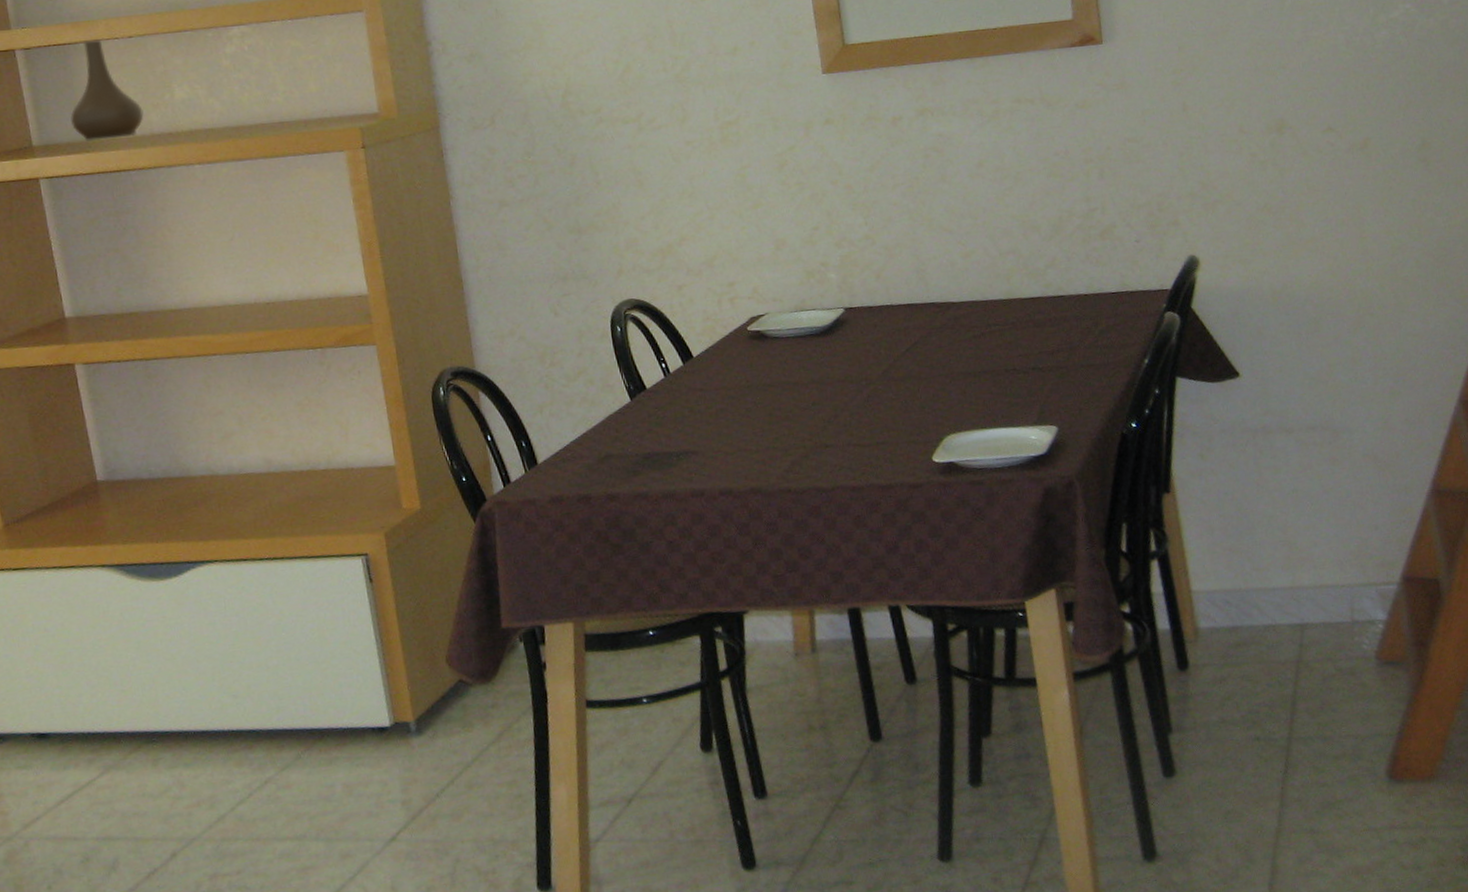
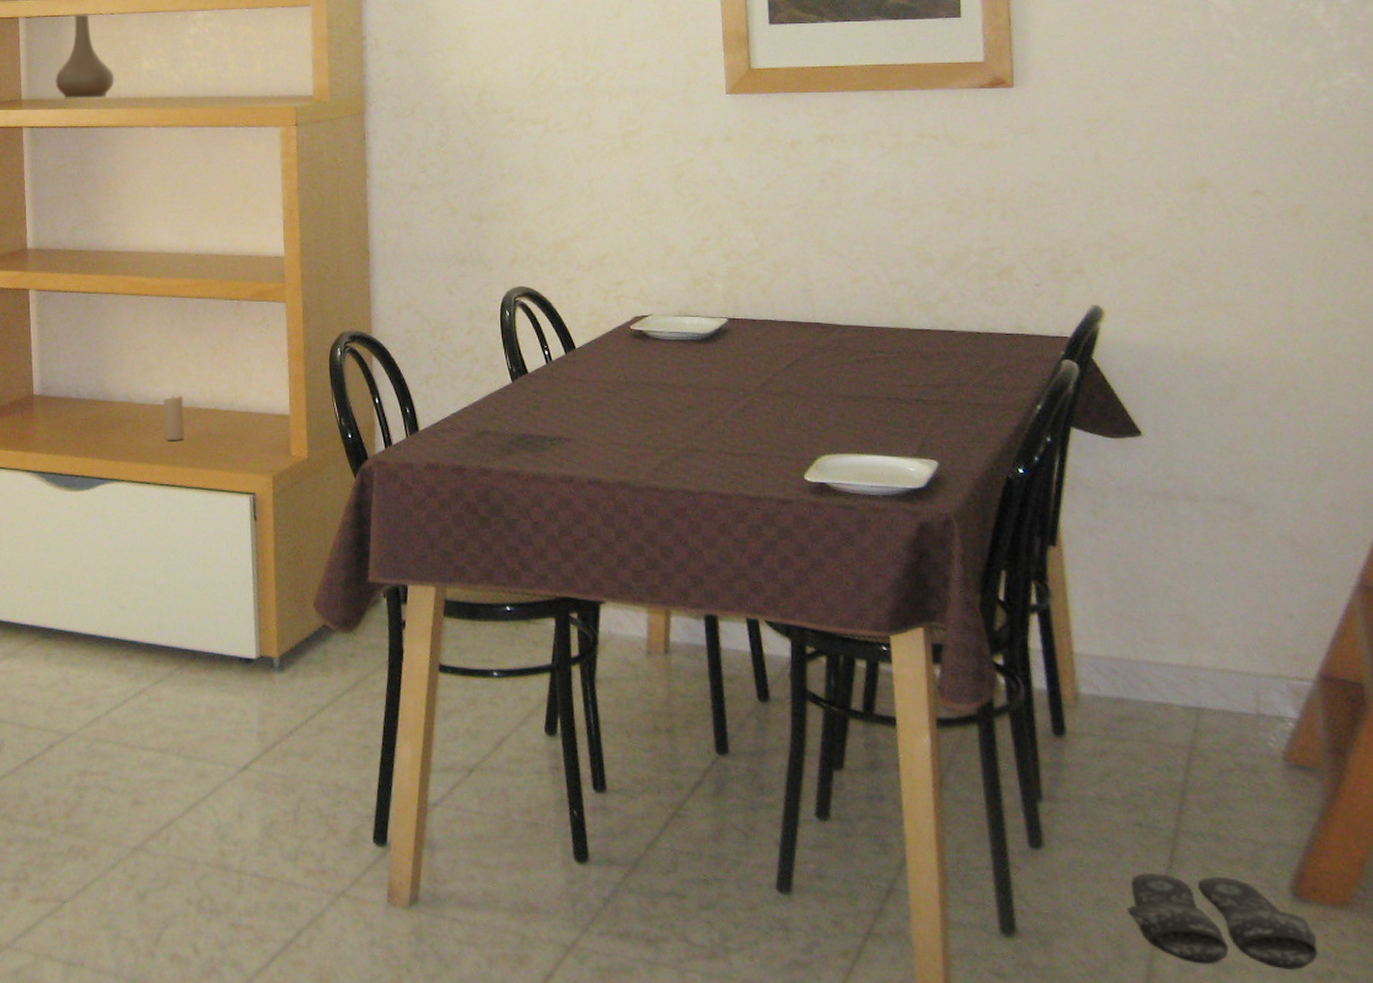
candle: none [250,461,281,511] -> present [163,395,185,440]
slippers: none [1251,772,1413,854] -> present [1127,872,1319,970]

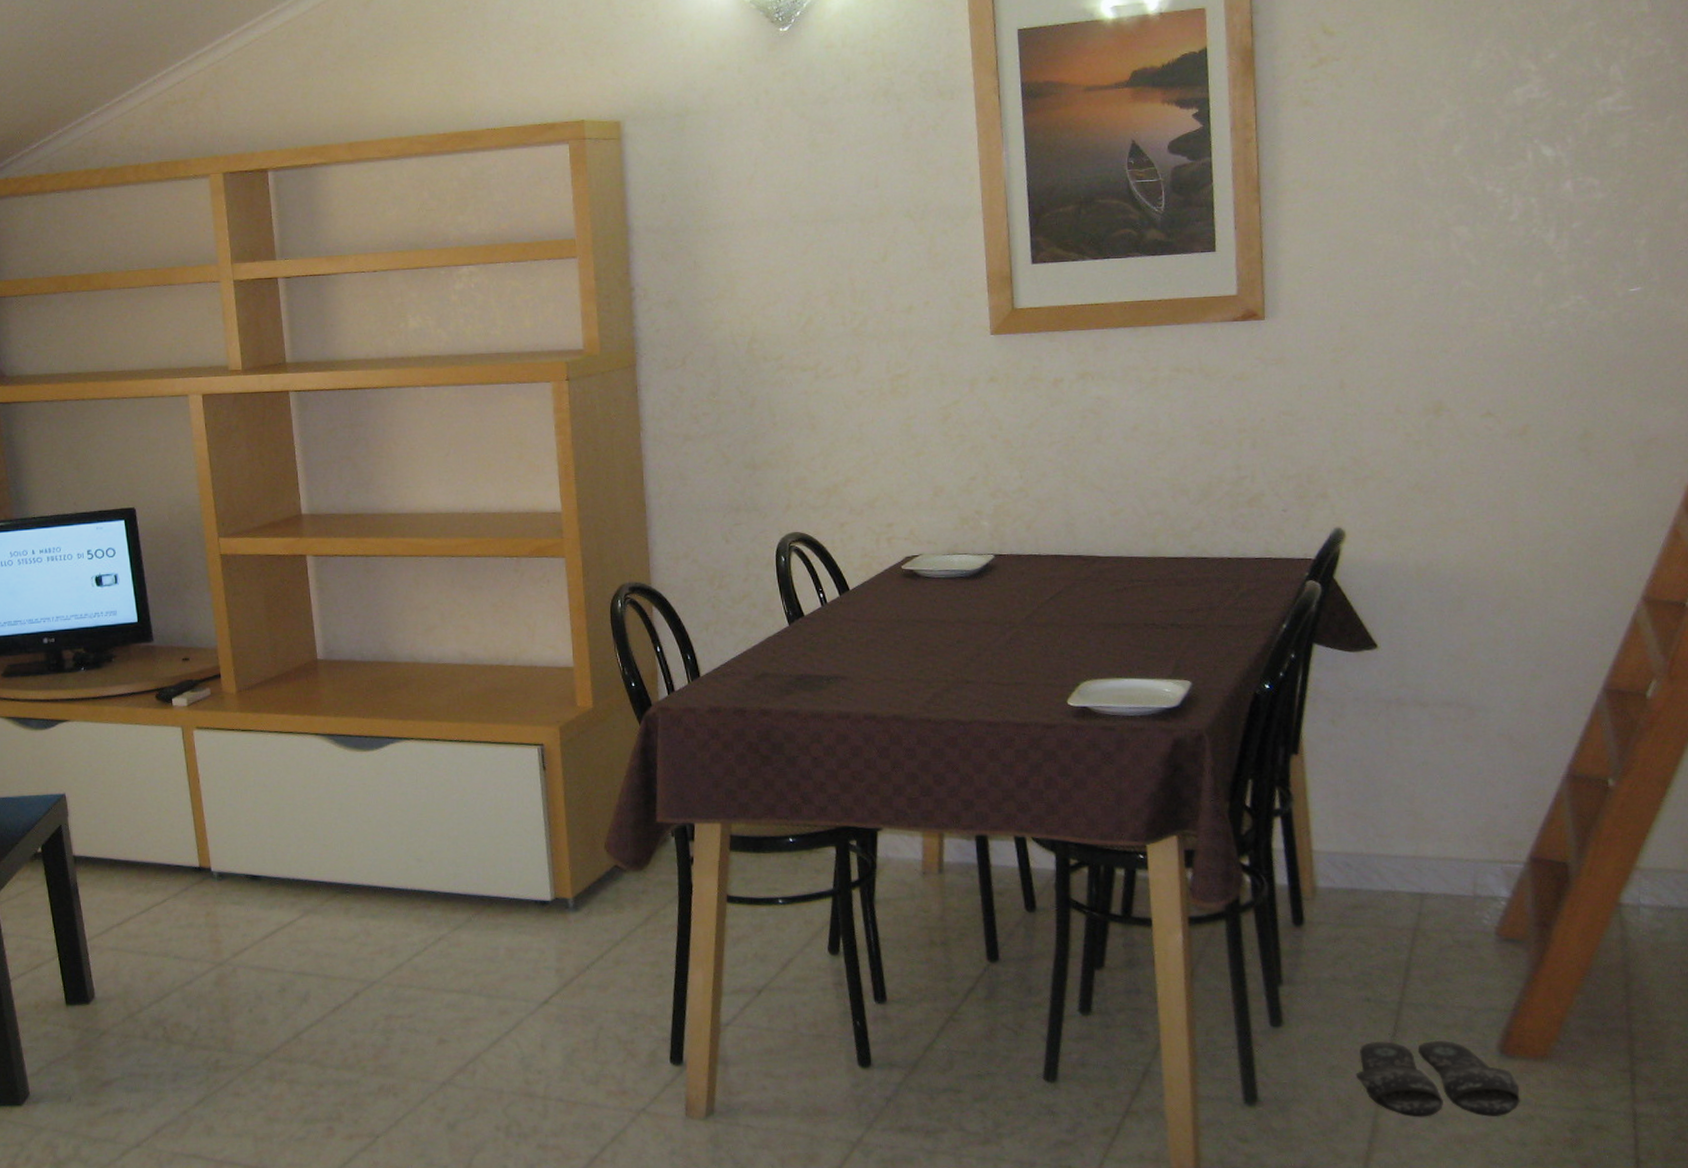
decorative vase: present [55,14,115,99] -> none [319,272,381,361]
candle: present [163,395,185,440] -> none [447,653,472,697]

